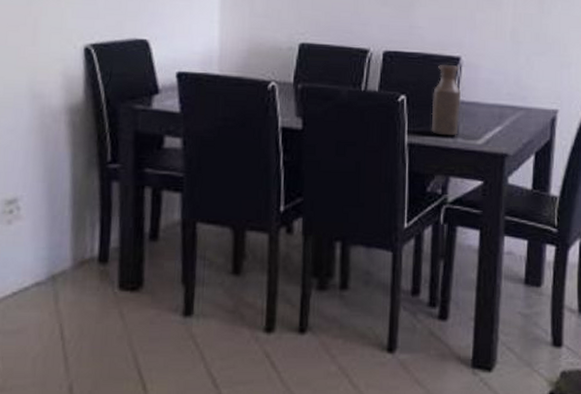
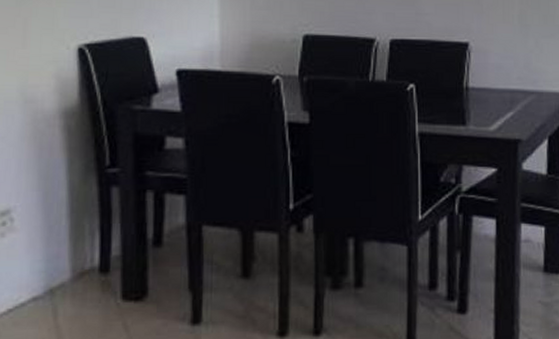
bottle: present [431,64,462,136] -> none [441,50,472,124]

